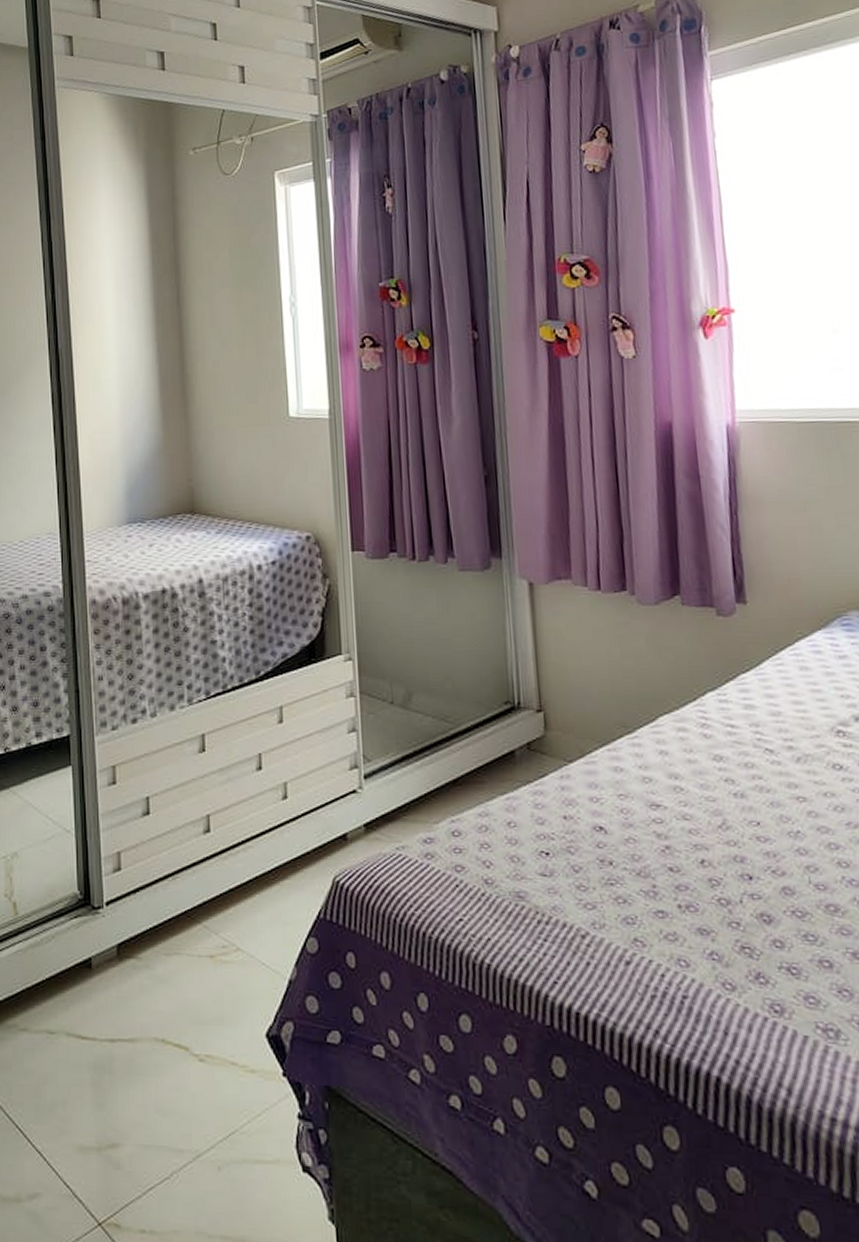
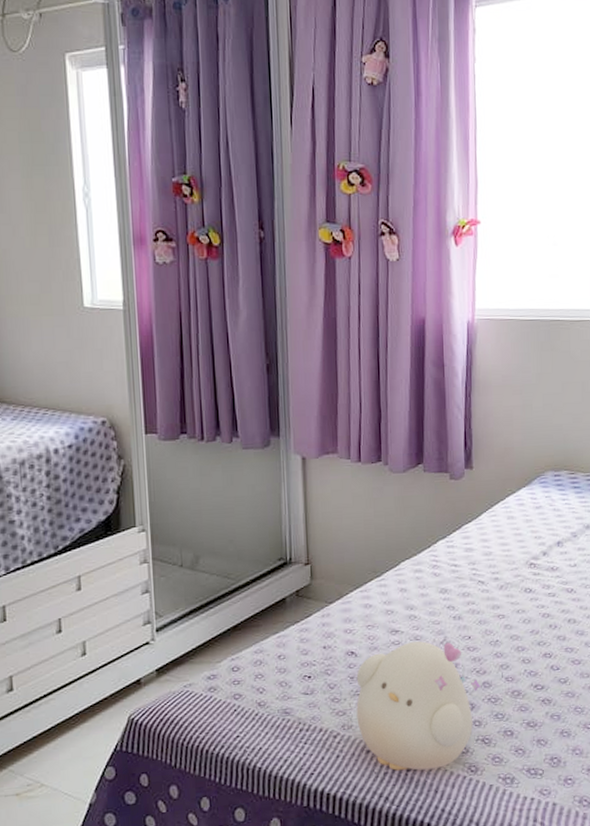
plush toy: none [607,822,780,1000] -> present [356,641,481,771]

